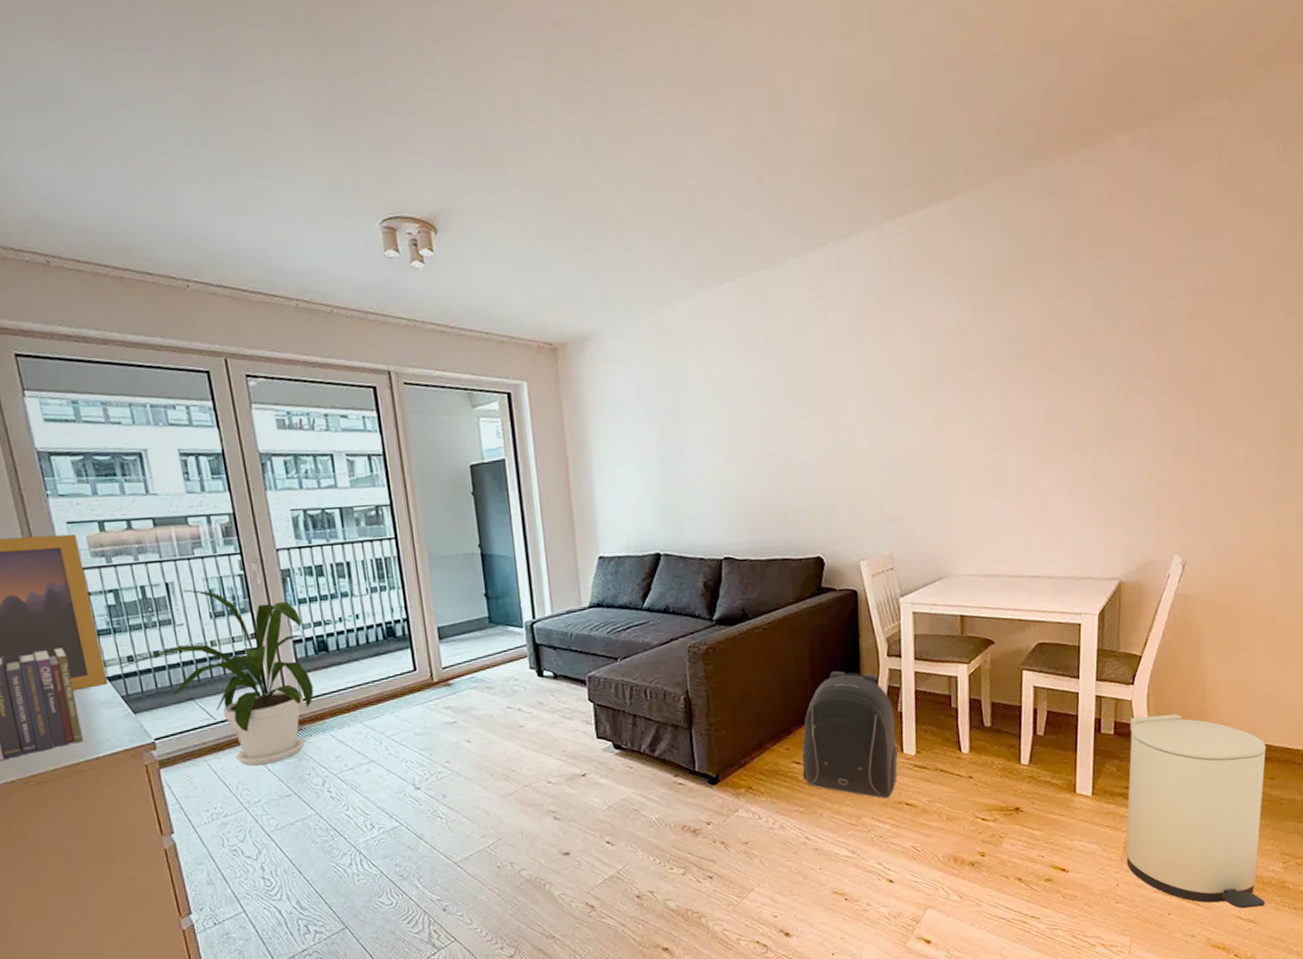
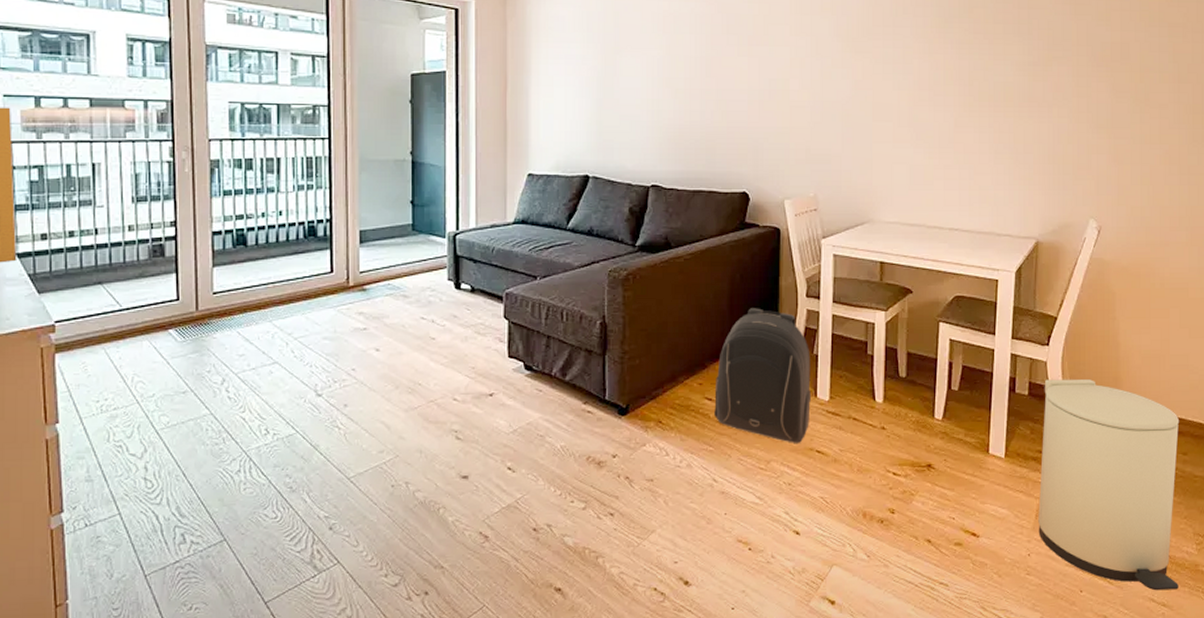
house plant: present [119,589,314,766] -> none [31,171,226,357]

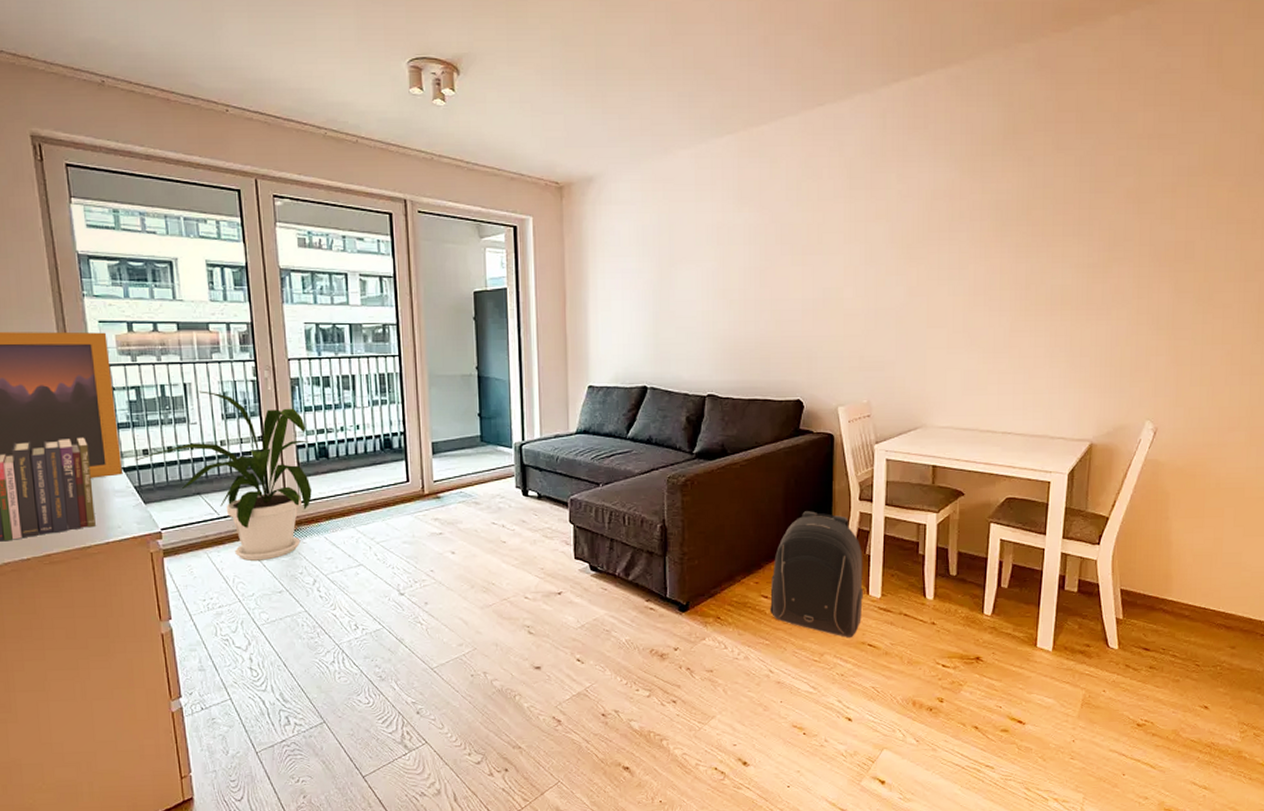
house plant: none [31,171,226,357] -> present [135,391,312,561]
pedal bin: present [1038,378,1180,591] -> none [1083,576,1230,775]

